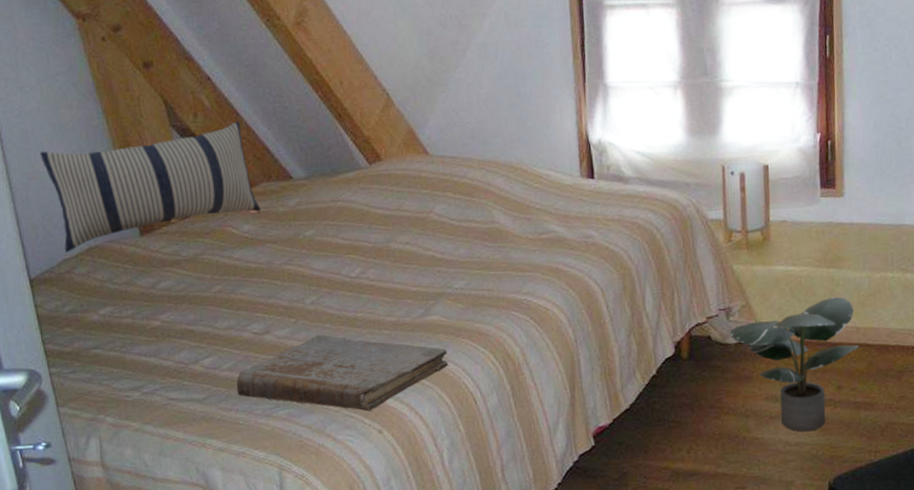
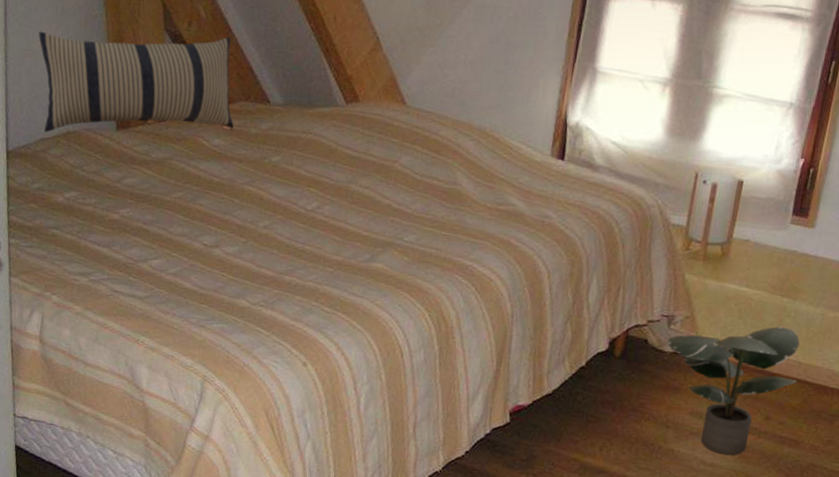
book: present [236,334,449,412] -> none [177,258,384,343]

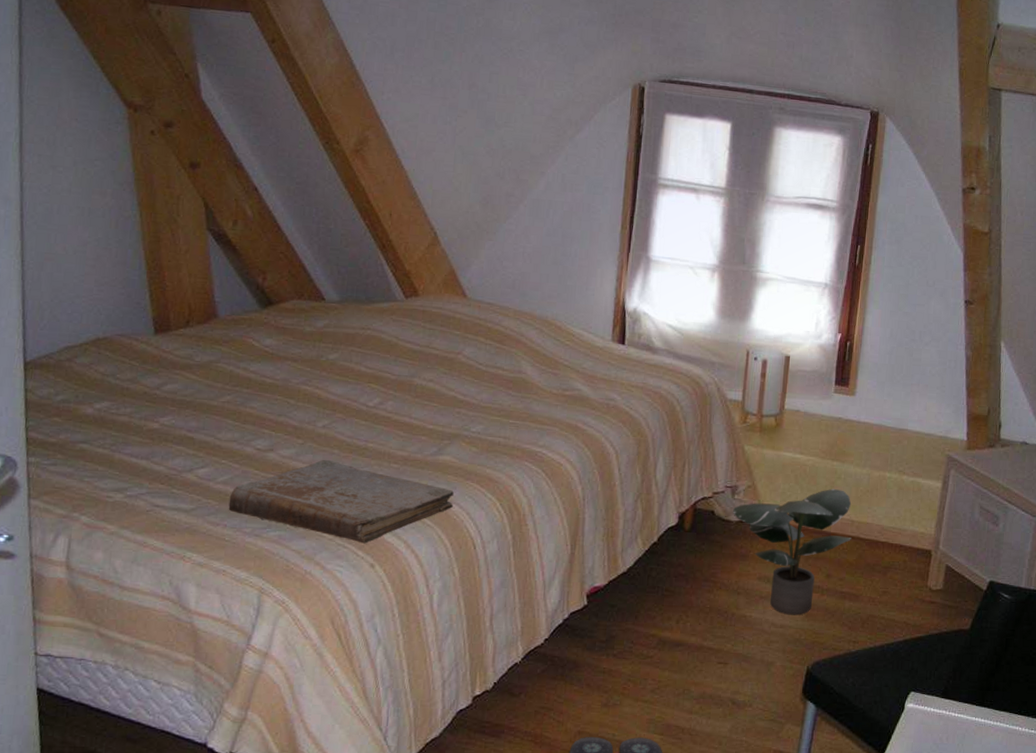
pillow: present [39,31,234,133] -> none [62,233,287,340]
book: none [177,258,384,343] -> present [228,459,454,544]

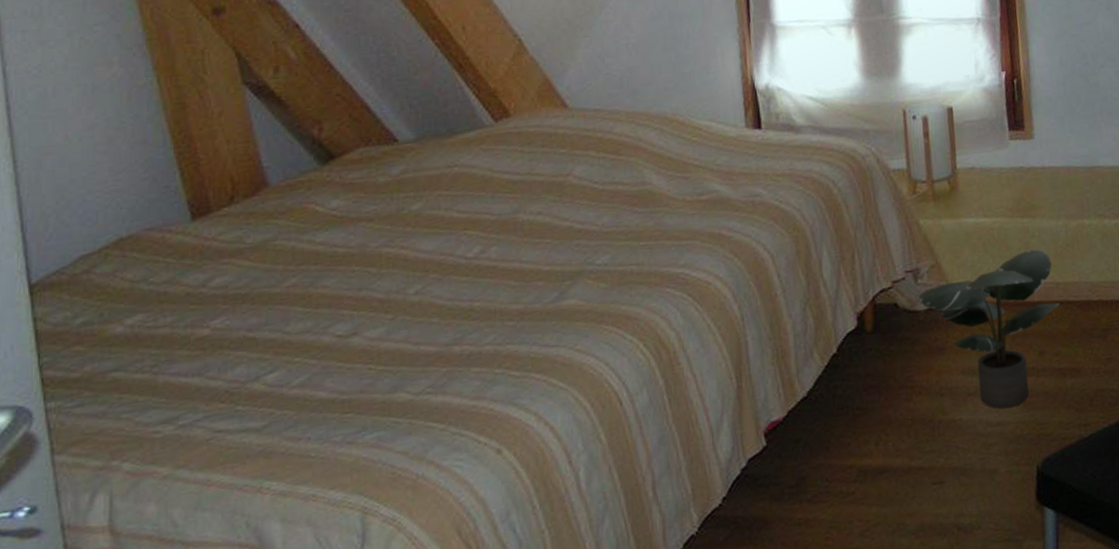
book: present [228,459,454,544] -> none [309,332,589,427]

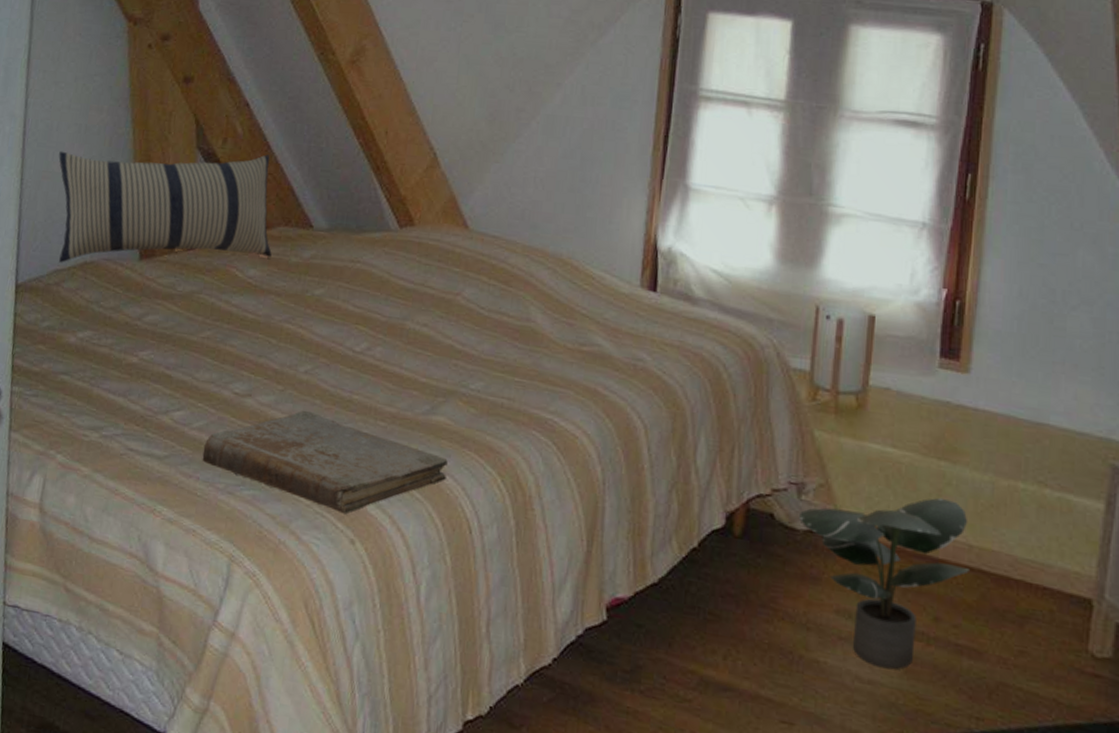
pillow: none [62,75,355,247] -> present [58,151,272,263]
book: none [309,332,589,427] -> present [202,410,448,515]

